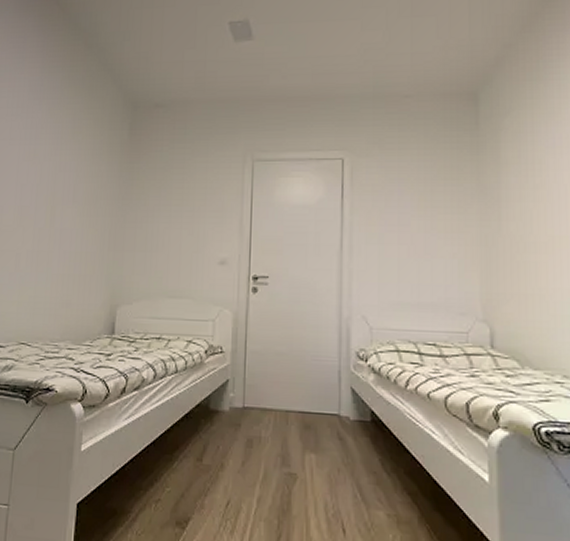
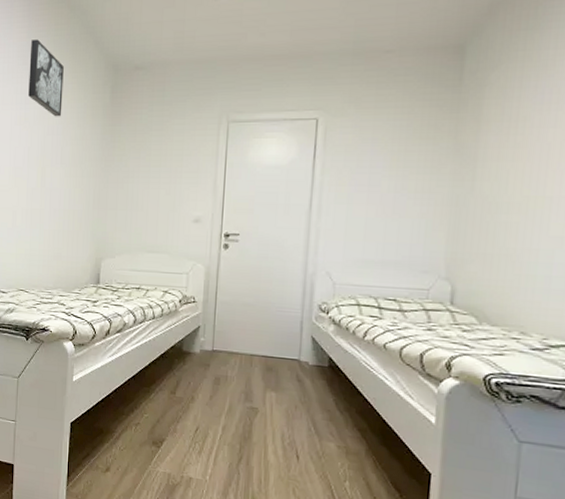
wall art: none [39,75,79,153] -> present [28,39,64,117]

